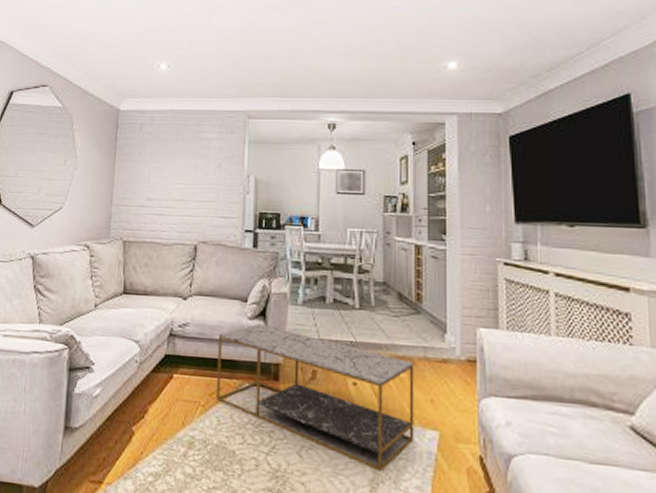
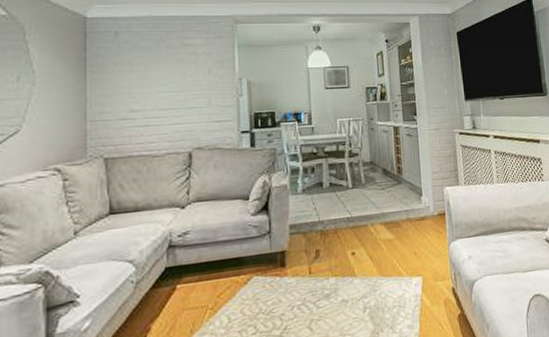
coffee table: present [216,324,414,472] -> none [222,217,404,323]

